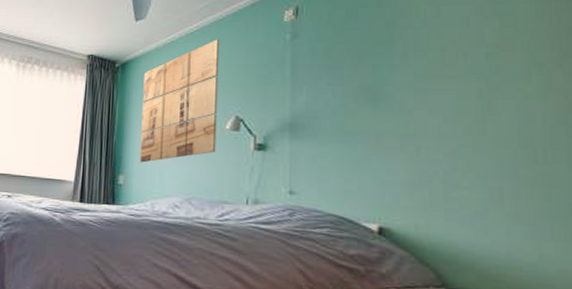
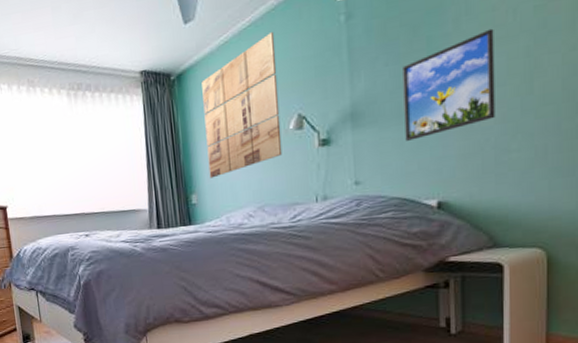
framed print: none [346,66,445,160] -> present [403,28,495,141]

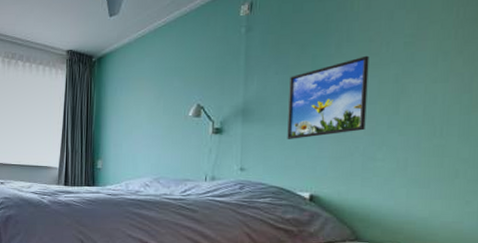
wall art: present [201,32,283,179] -> none [115,33,185,149]

